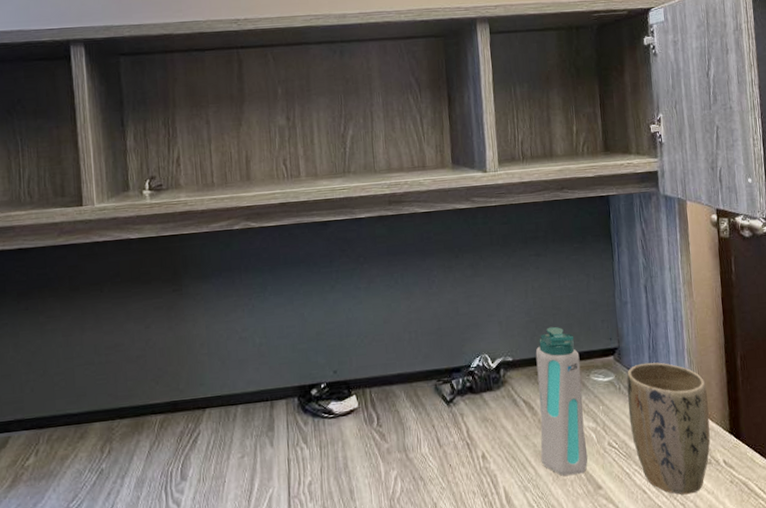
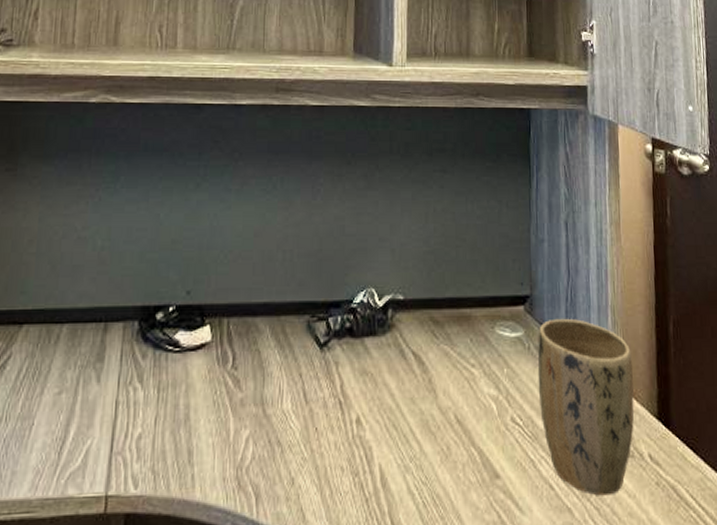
water bottle: present [535,326,588,476] -> none [427,261,486,456]

